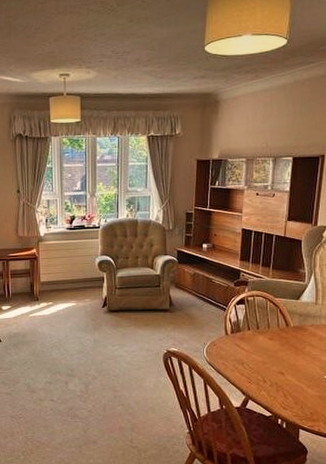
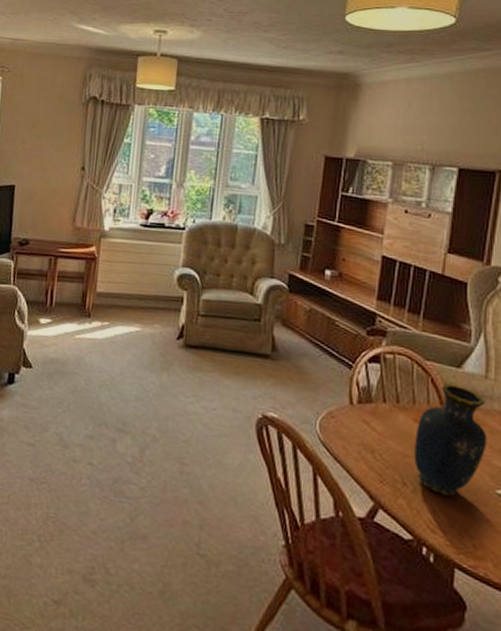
vase: none [270,311,318,385] -> present [414,384,487,497]

